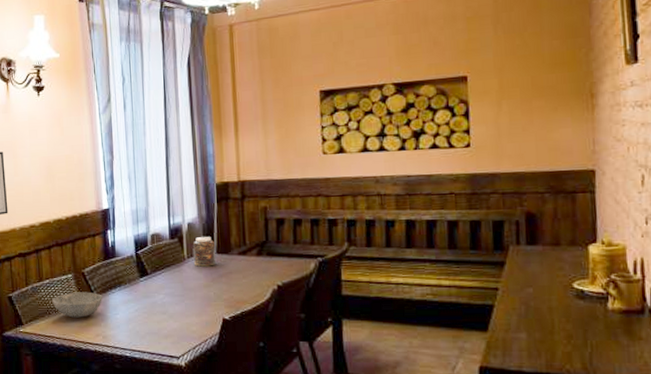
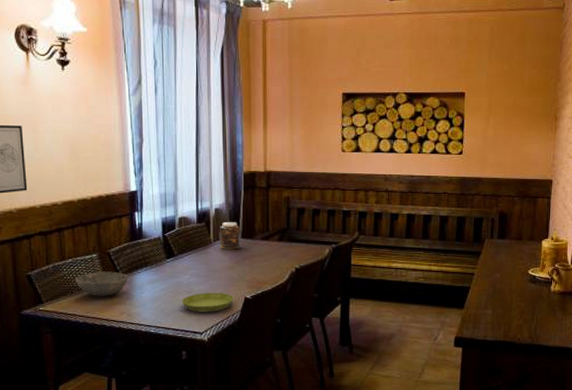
saucer: none [156,312,211,335] -> present [181,292,234,312]

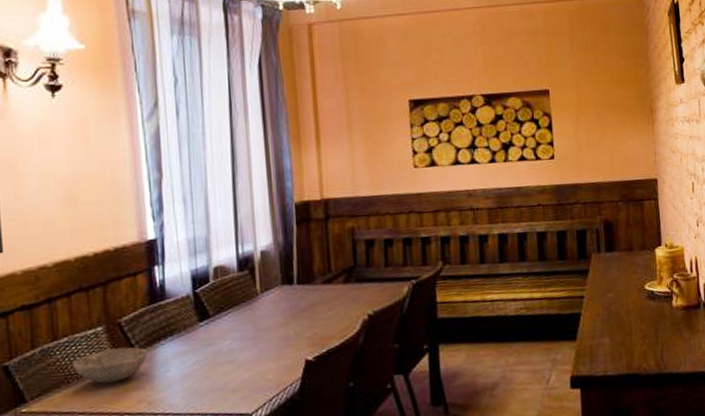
saucer: present [181,292,234,312] -> none [221,357,292,388]
jar: present [219,222,241,250] -> none [267,265,297,302]

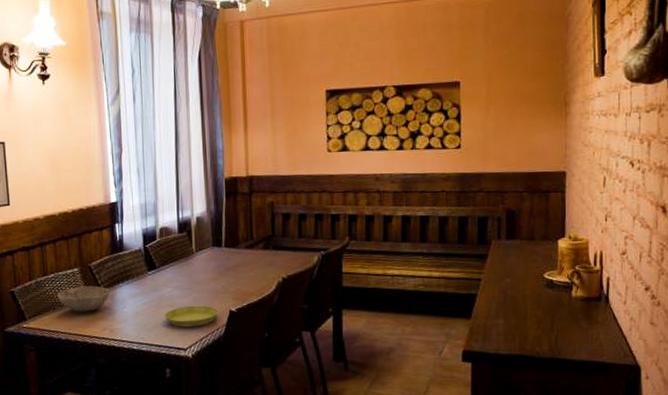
saucer: none [221,357,292,388] -> present [164,305,219,327]

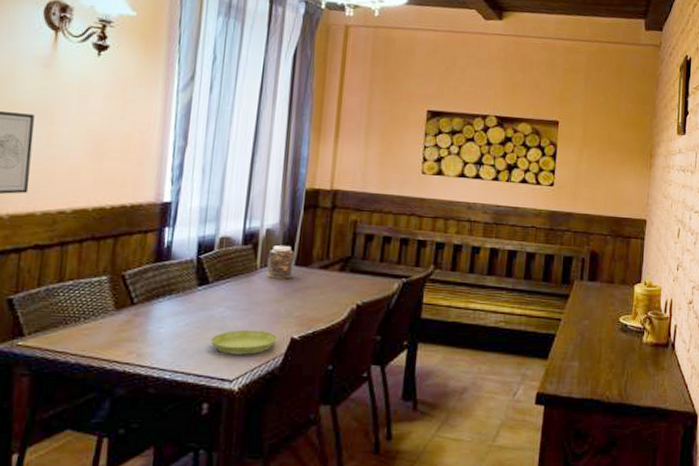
bowl: present [57,285,110,312] -> none [73,298,145,330]
jar: none [201,231,224,260] -> present [266,245,295,279]

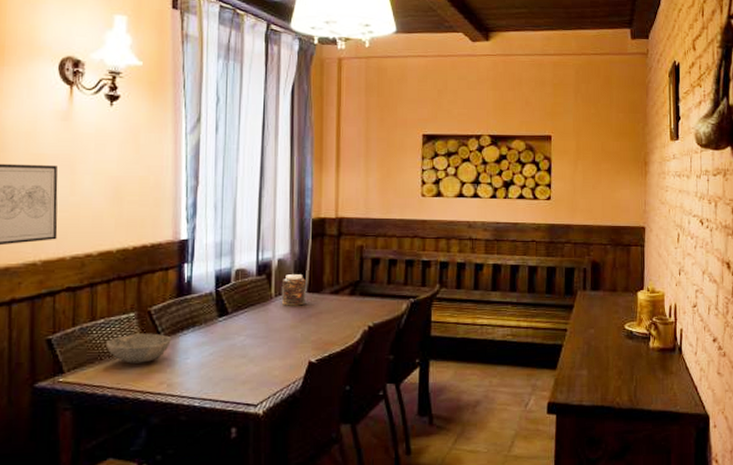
bowl: none [73,298,145,330] -> present [106,333,171,364]
saucer: present [210,329,278,355] -> none [233,355,296,380]

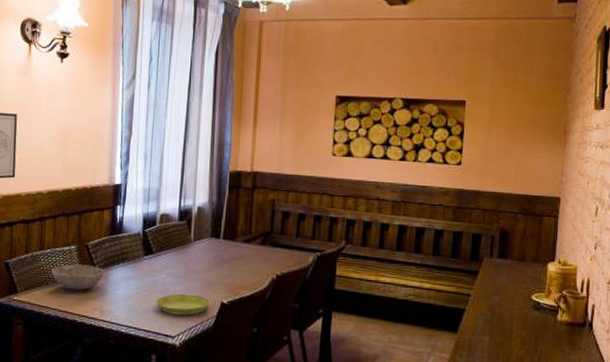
saucer: none [233,355,296,380] -> present [155,293,210,316]
jar: present [281,274,307,306] -> none [199,221,222,251]

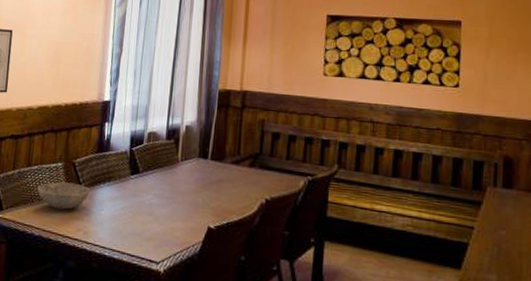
saucer: present [155,293,210,316] -> none [140,216,197,240]

